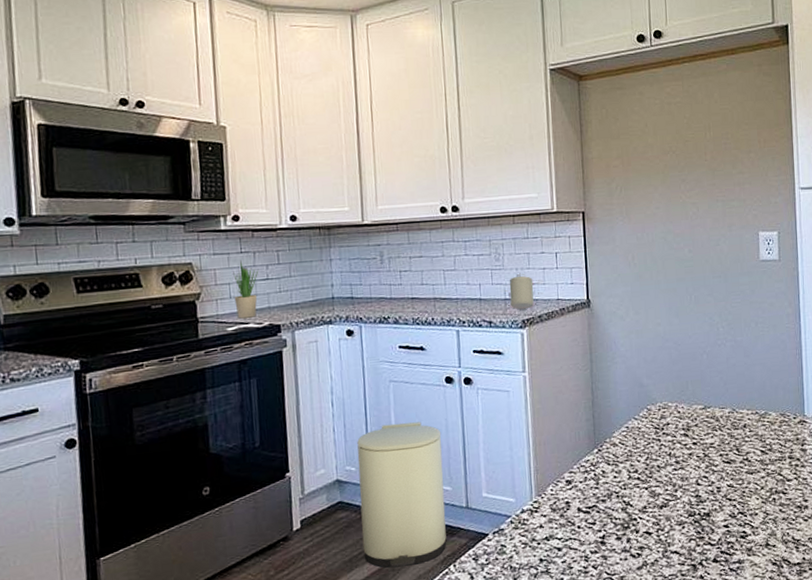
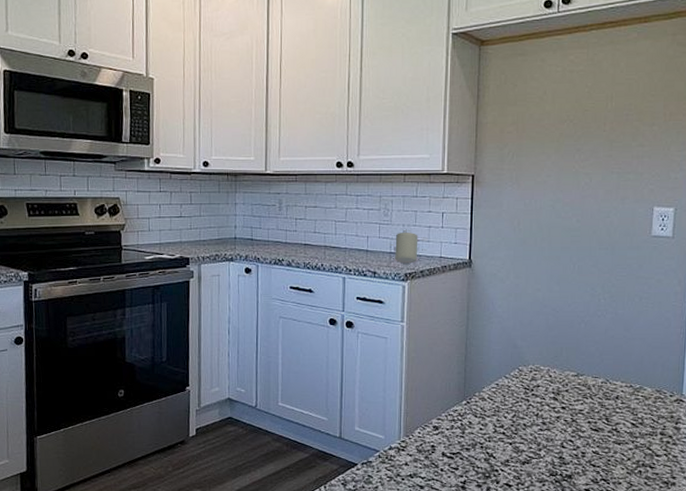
potted plant: present [233,260,259,319] -> none [152,198,174,249]
pedal bin: present [357,421,447,568] -> none [246,355,322,481]

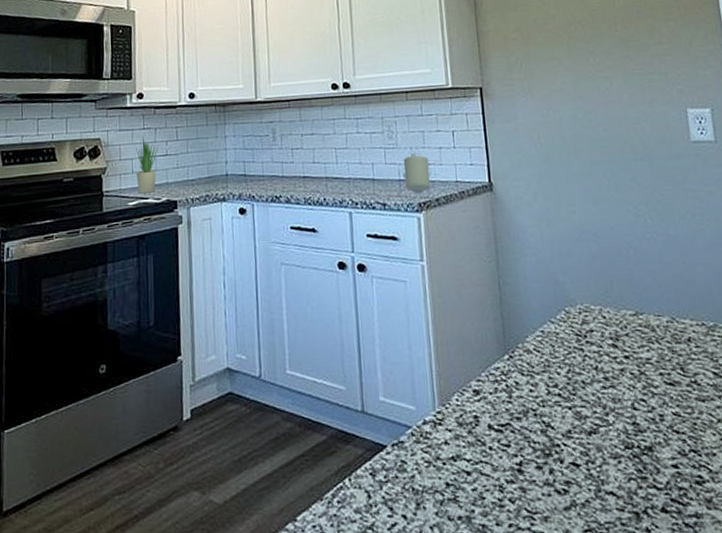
potted plant: none [152,198,174,249] -> present [136,136,159,194]

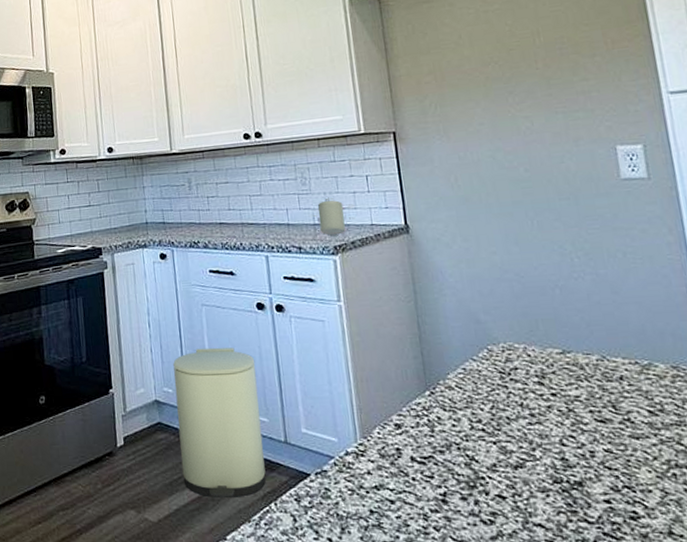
potted plant: present [136,136,159,194] -> none [61,188,83,242]
pedal bin: none [248,309,341,474] -> present [173,347,266,498]

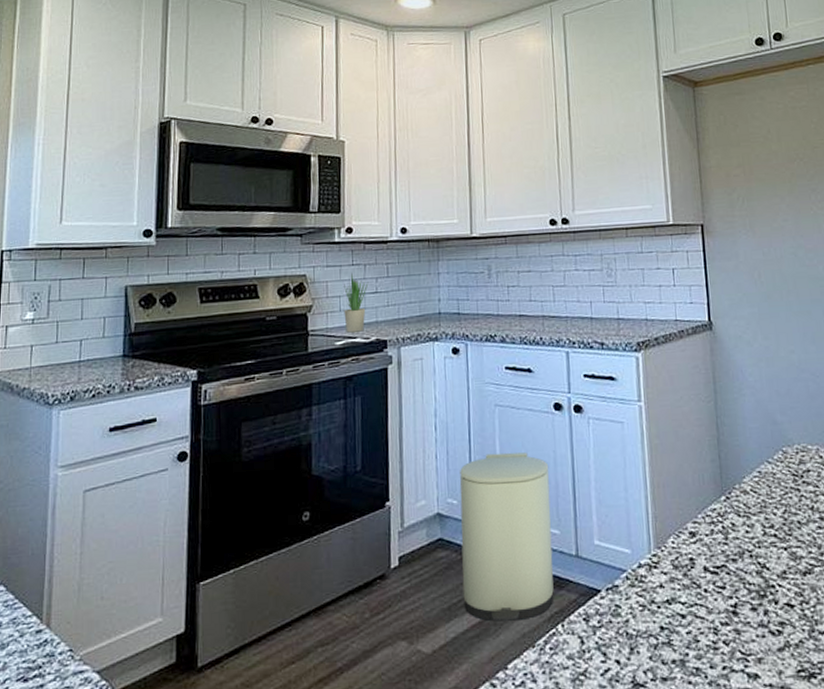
potted plant: none [61,188,83,242] -> present [344,272,369,333]
canister: present [309,198,355,237] -> none [613,291,659,332]

